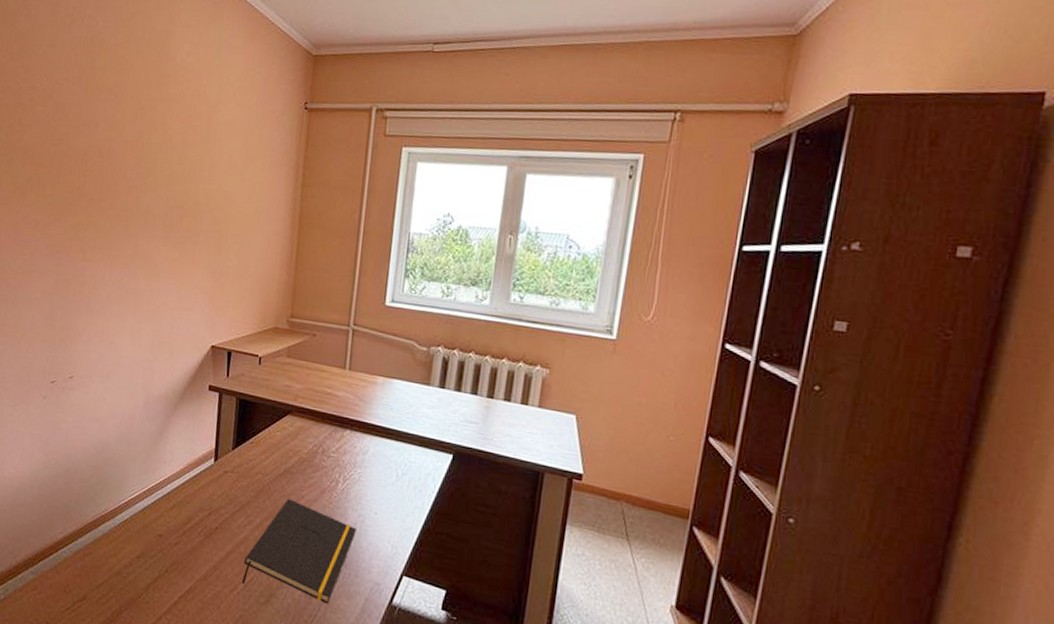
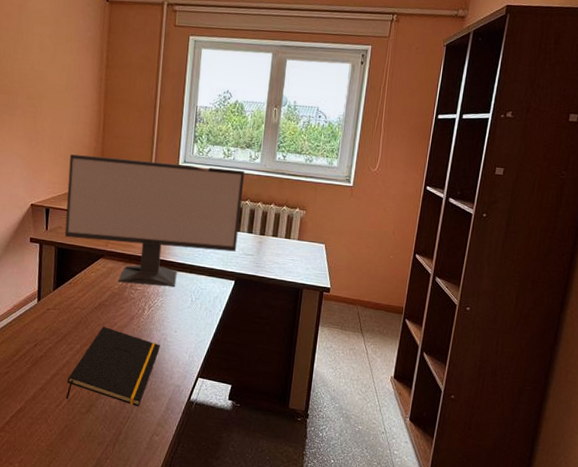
computer monitor: none [247,289,470,456] -> present [64,154,245,287]

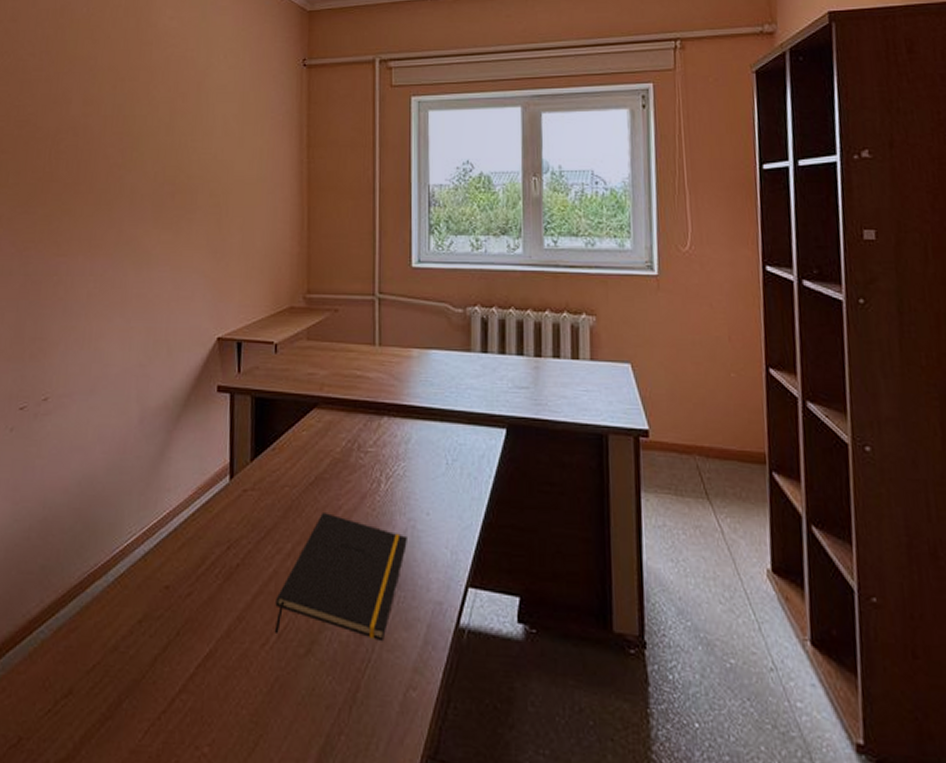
computer monitor: present [64,154,245,287] -> none [263,264,504,444]

